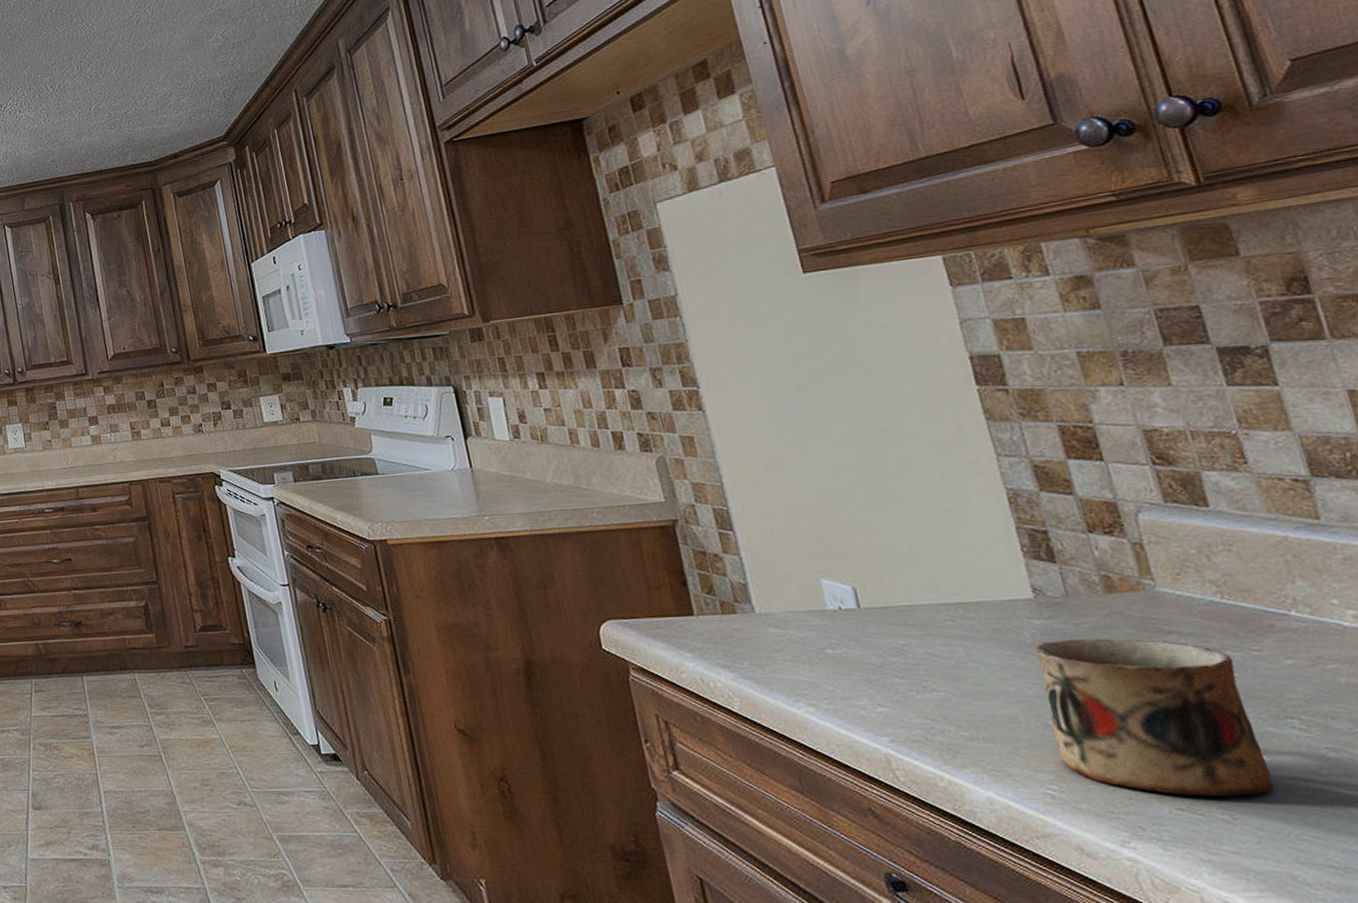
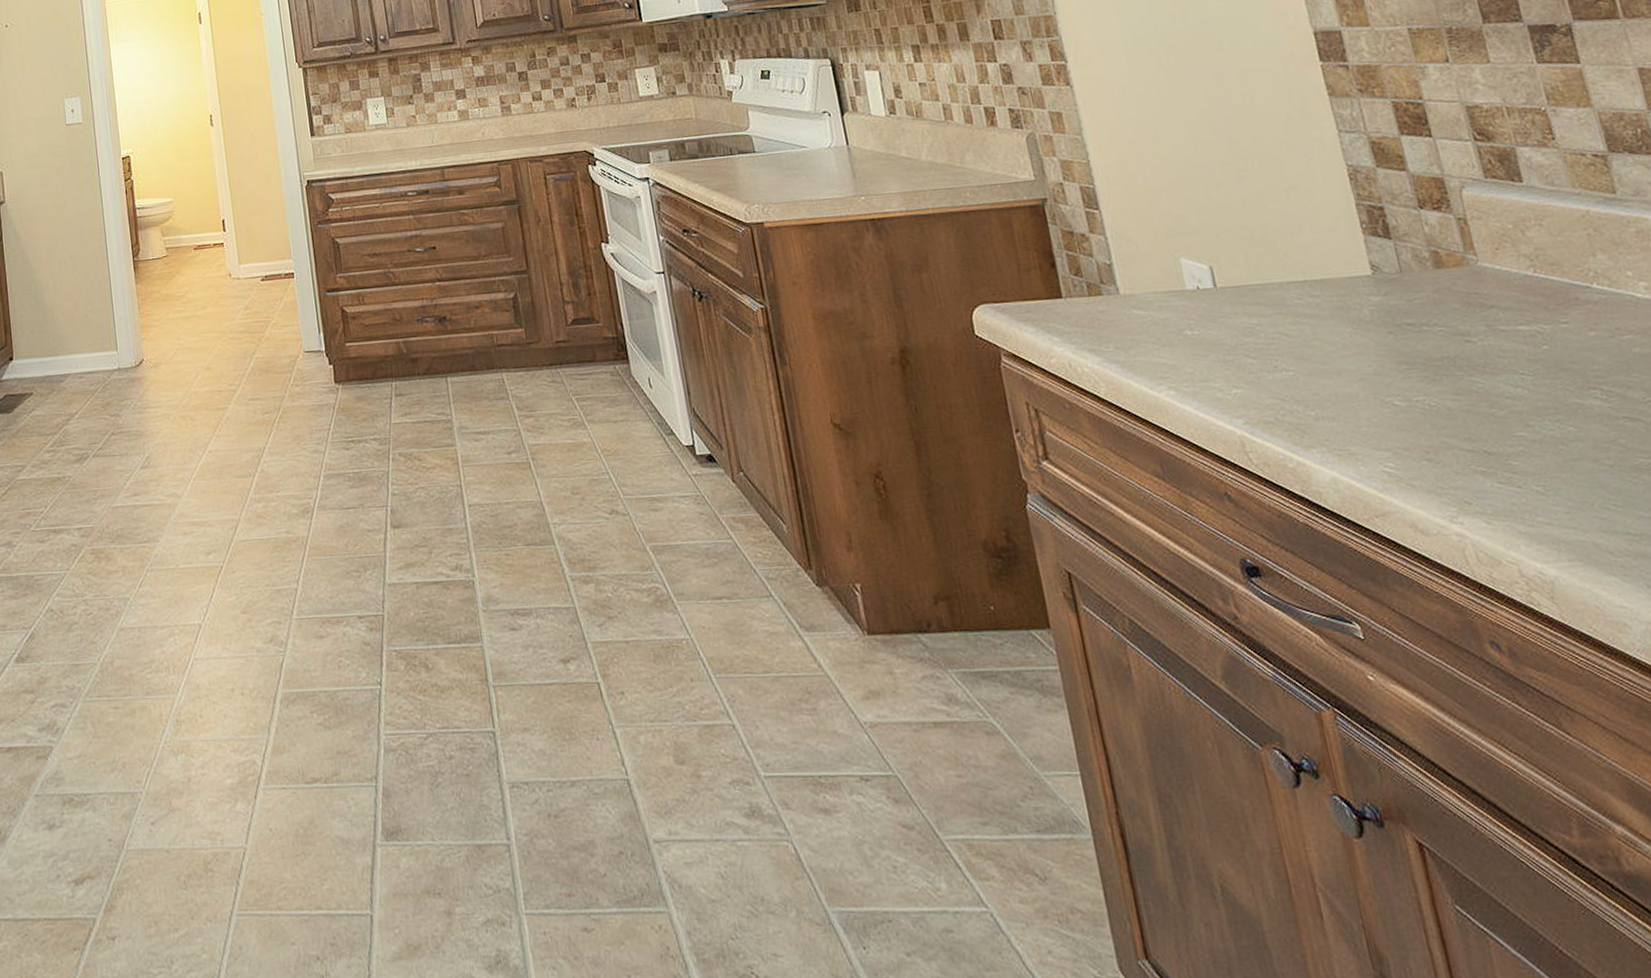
mug: present [1034,638,1274,797] -> none [1372,314,1580,469]

